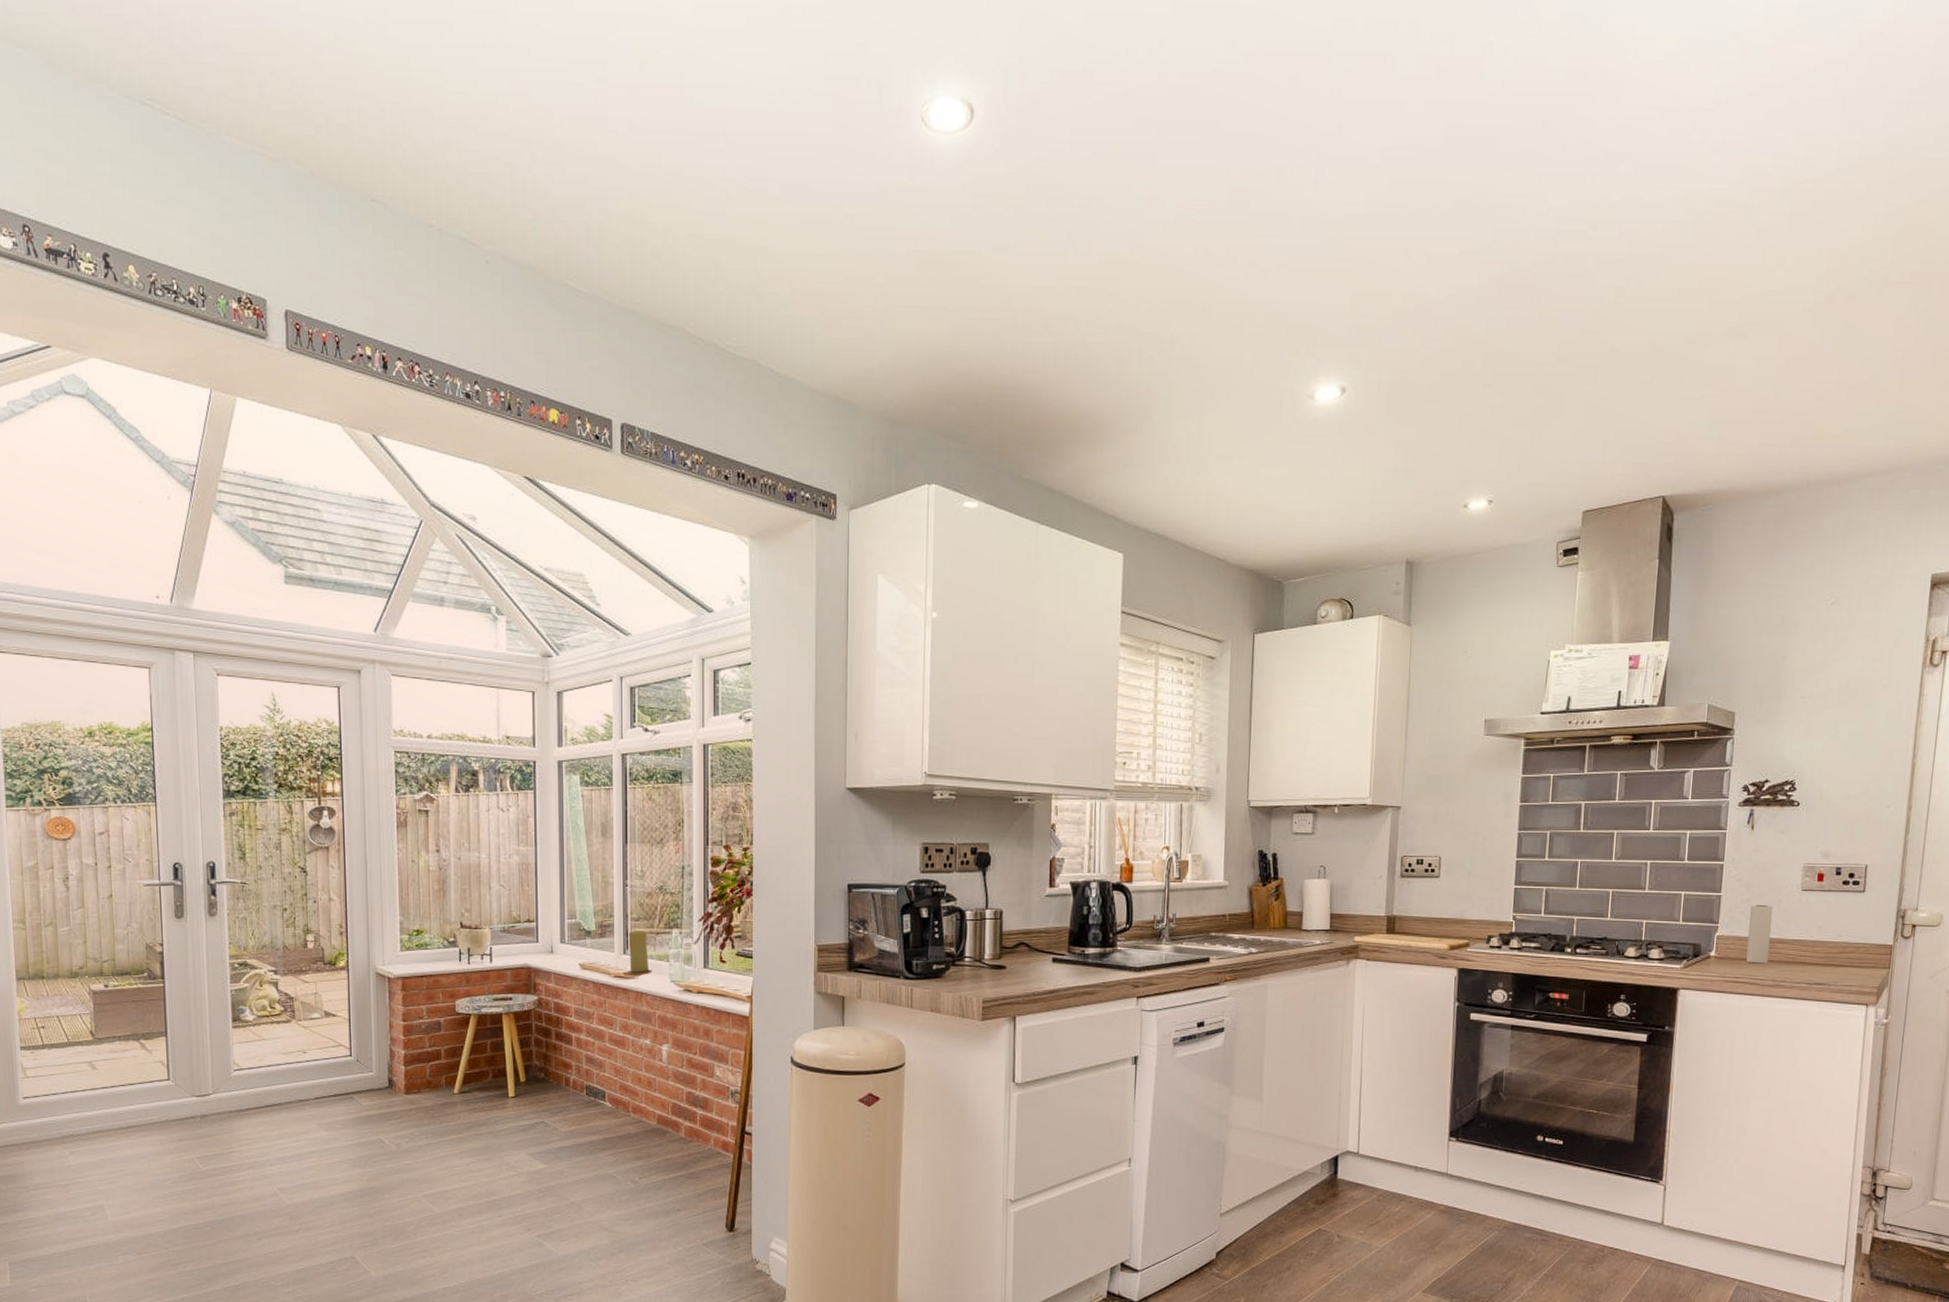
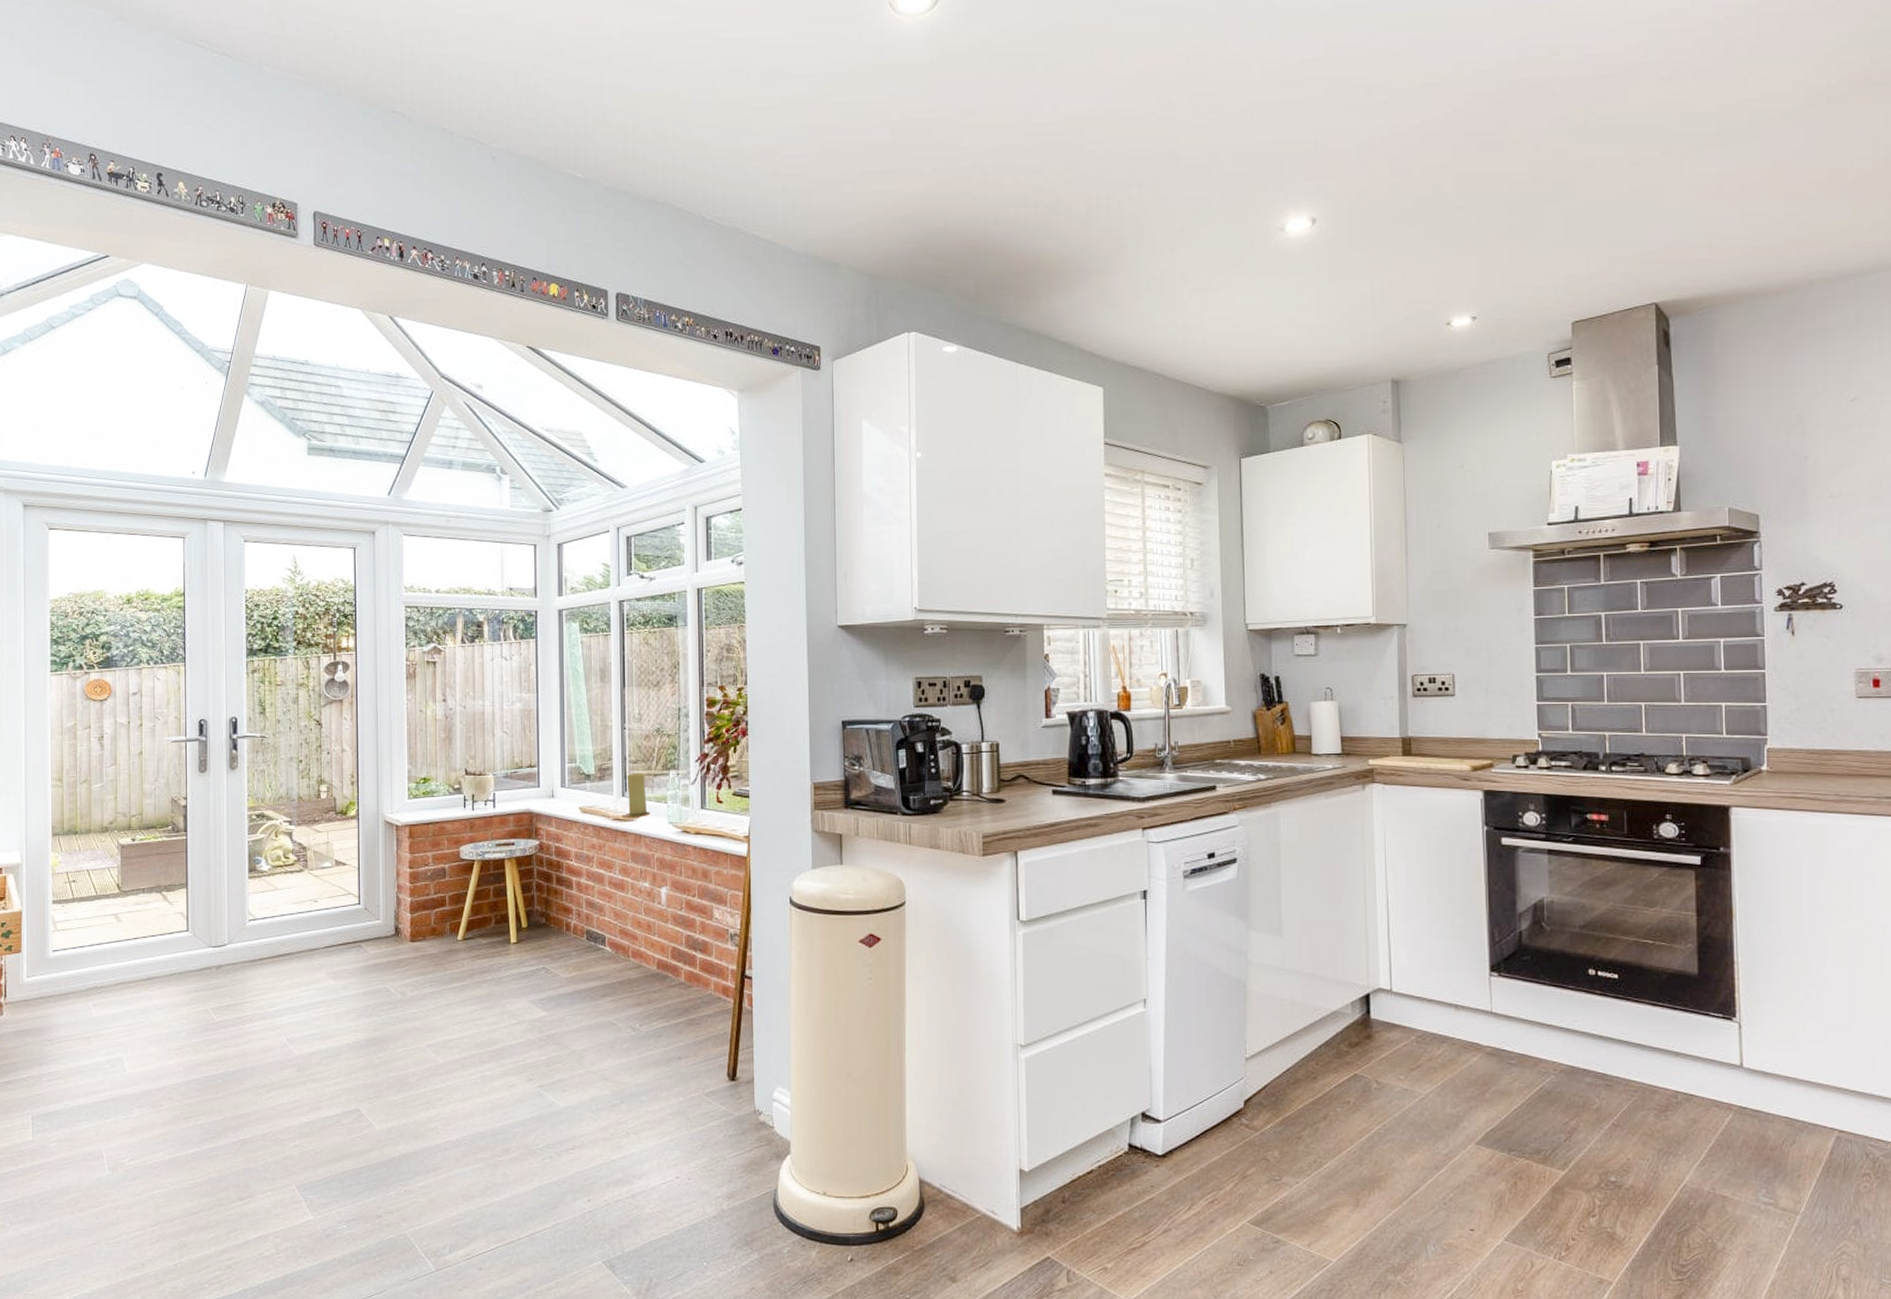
paper towel roll: present [1746,905,1773,964] -> none [1800,715,1828,777]

